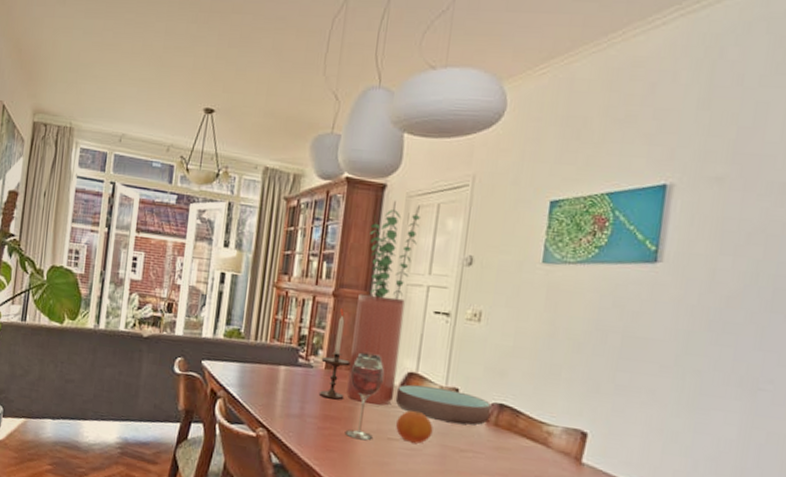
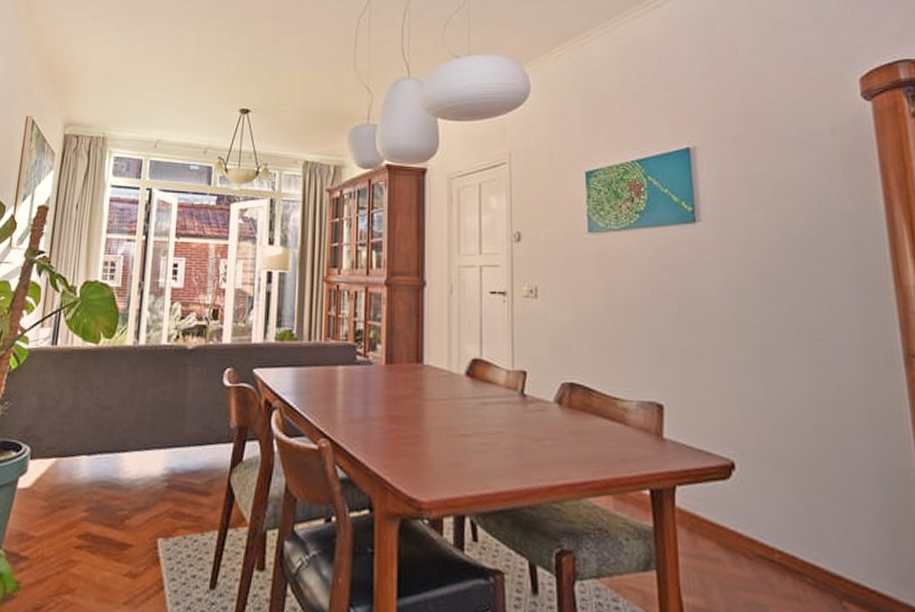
candlestick: present [320,307,350,400] -> none [380,296,411,397]
vase: present [346,201,420,406] -> none [411,184,463,398]
wineglass: present [346,352,384,441] -> none [412,342,447,440]
bowl: present [395,384,492,425] -> none [462,371,563,409]
fruit: present [396,411,433,444] -> none [467,401,506,437]

